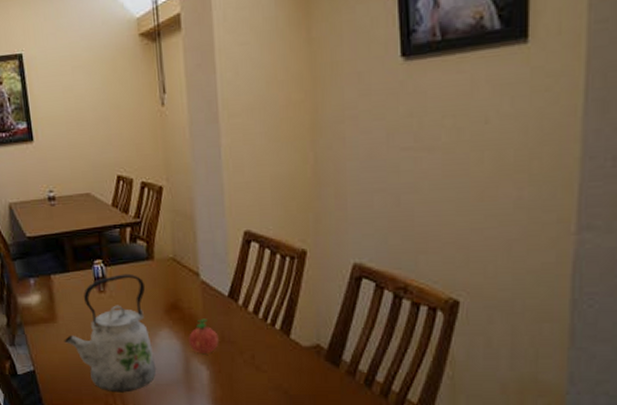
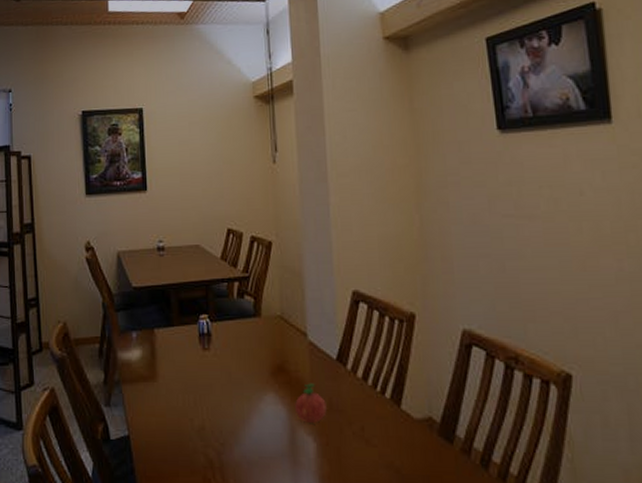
kettle: present [64,273,157,393] -> none [163,331,260,466]

